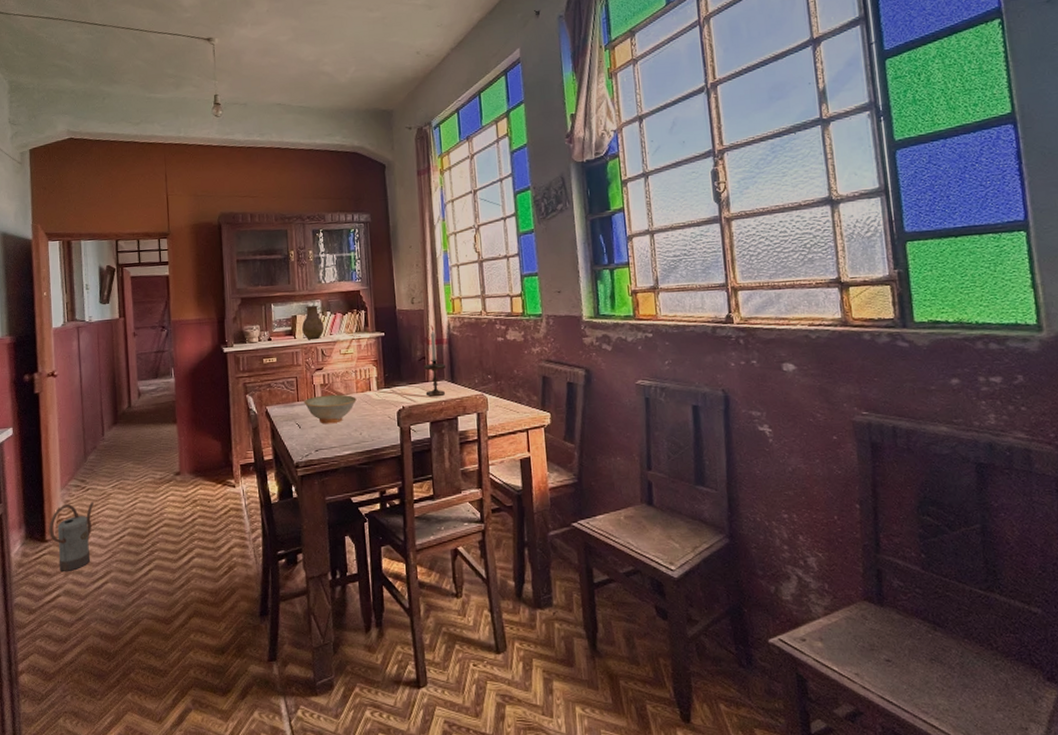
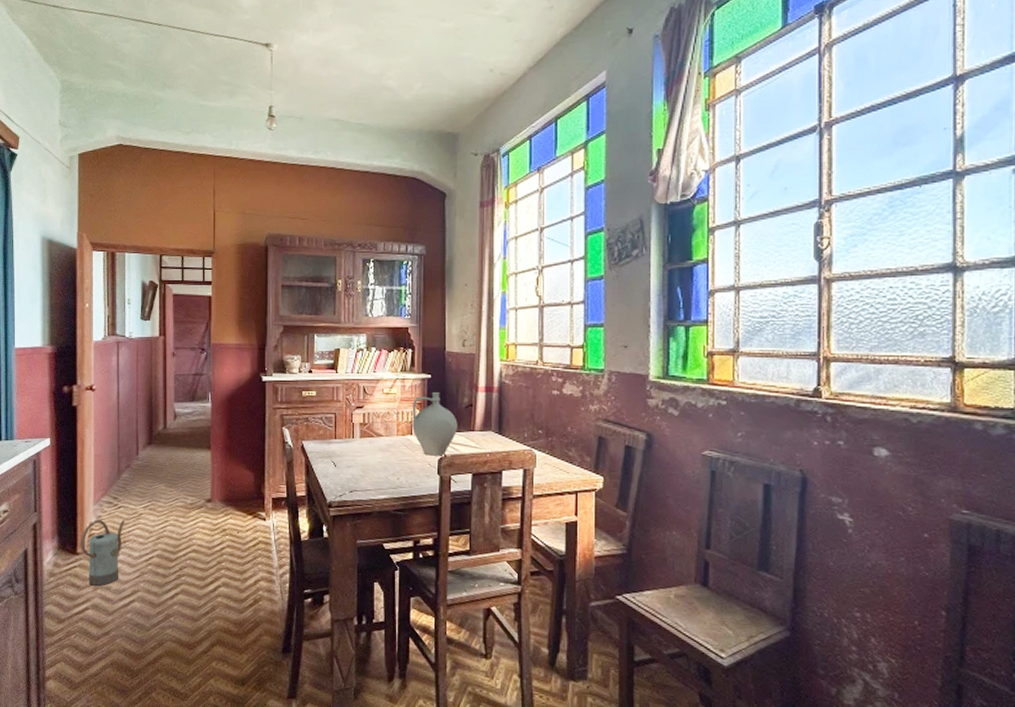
vase: present [302,305,325,341] -> none [345,339,368,376]
dish: present [304,394,357,424] -> none [341,435,396,465]
ceramic jug: none [369,348,413,409] -> present [412,392,458,456]
candlestick: present [423,324,446,398] -> none [470,370,495,448]

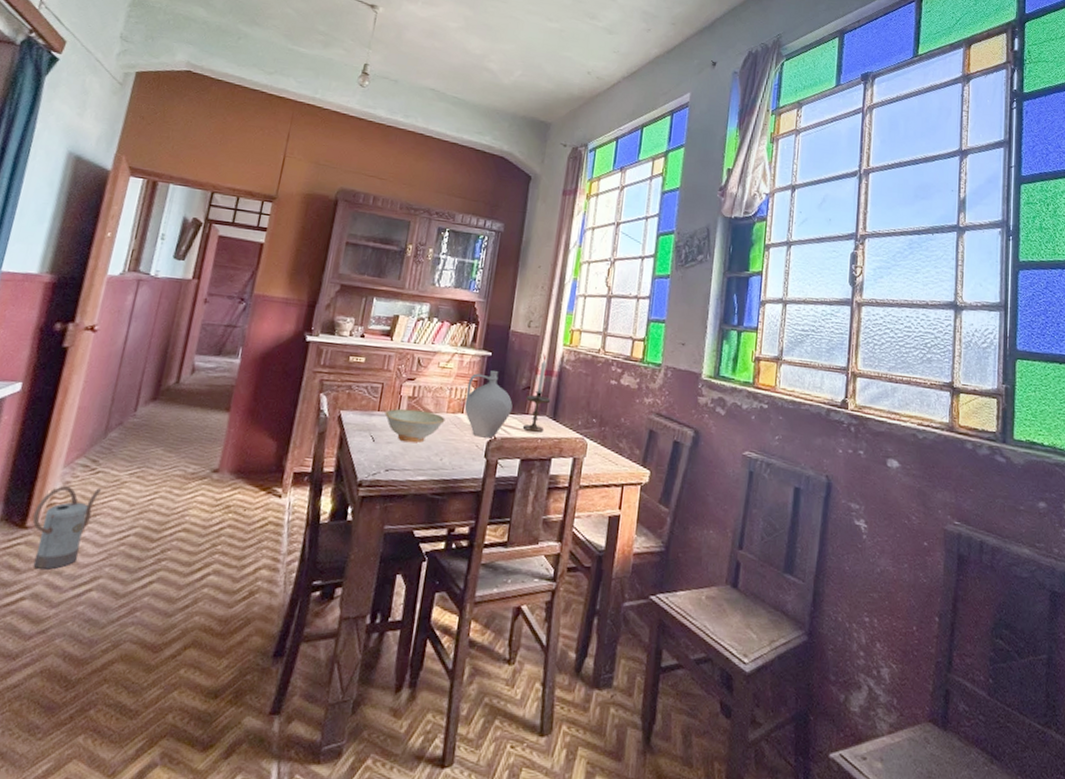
dish: none [341,435,396,465] -> present [384,408,445,443]
candlestick: none [470,370,495,448] -> present [523,353,551,434]

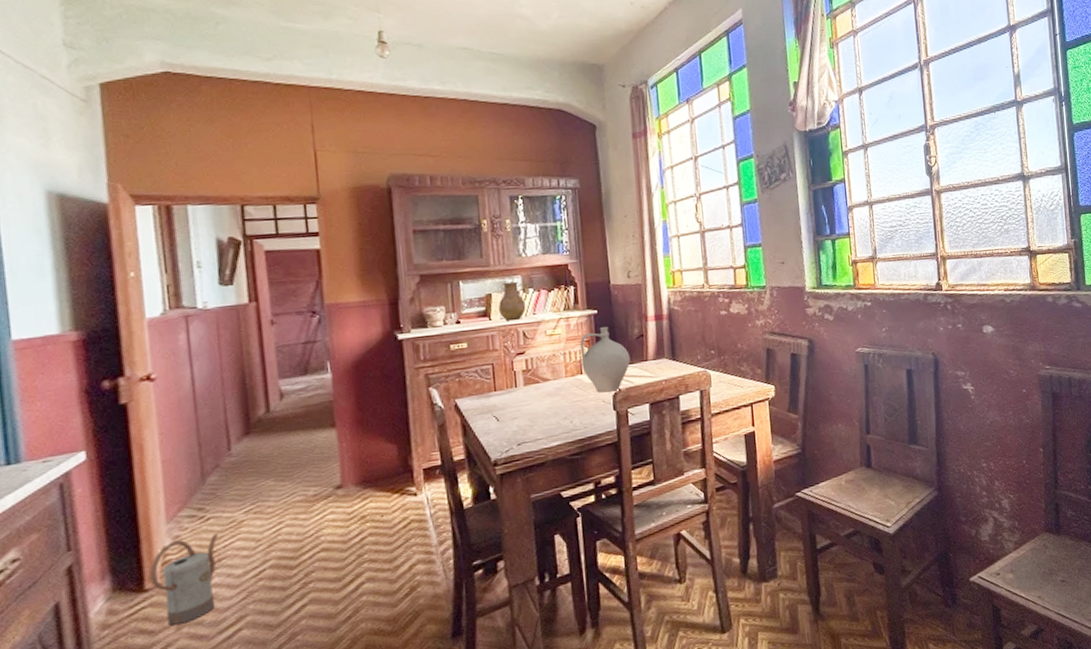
dish: present [384,408,445,443] -> none [502,380,566,415]
vase: none [401,307,428,347] -> present [498,281,526,322]
candlestick: present [523,353,551,434] -> none [642,299,667,377]

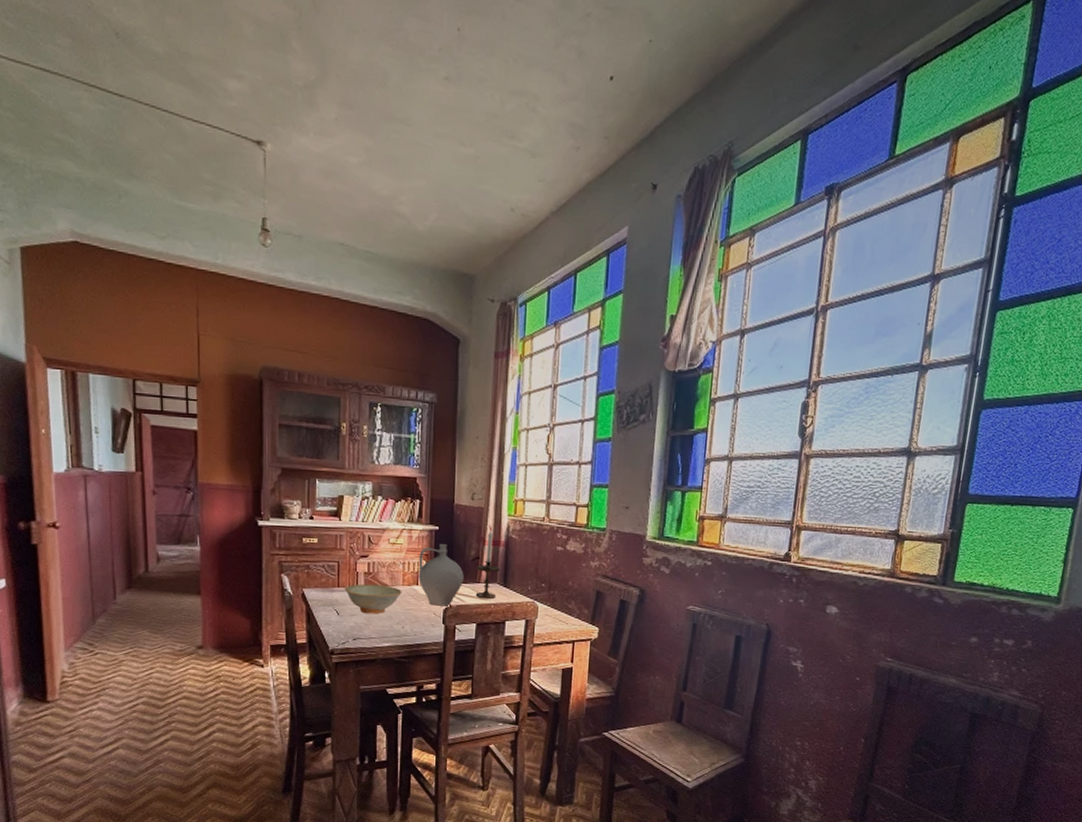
watering can: present [149,533,219,626] -> none [51,666,104,734]
vase: present [498,281,526,322] -> none [349,486,374,525]
dish: none [502,380,566,415] -> present [344,584,402,614]
candlestick: none [642,299,667,377] -> present [476,524,500,600]

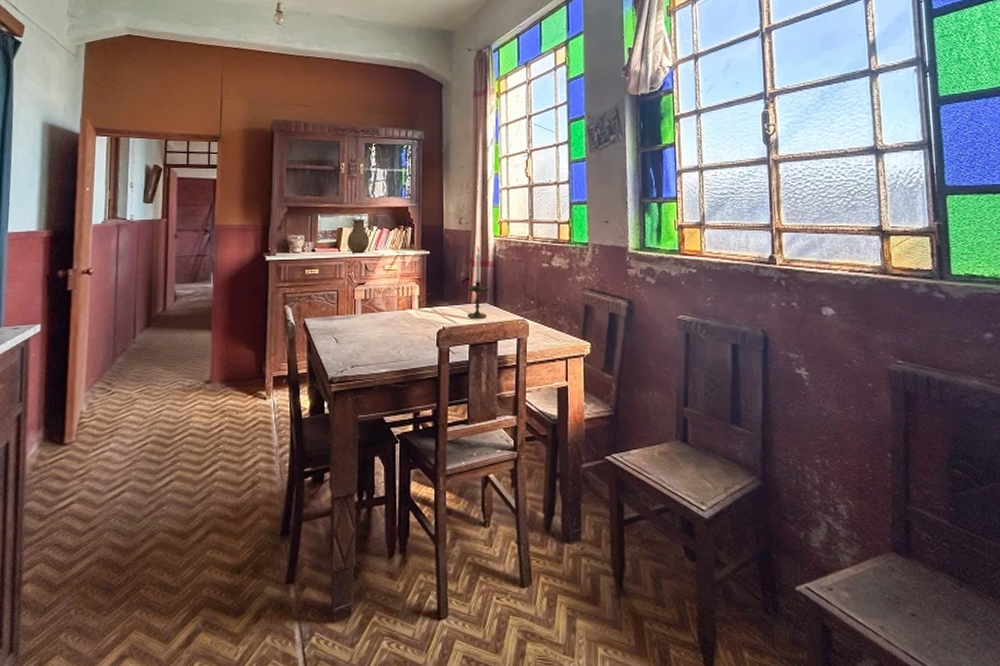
dish: present [344,584,402,614] -> none [343,310,397,340]
vase: none [349,486,374,525] -> present [347,219,370,254]
ceramic jug: present [418,544,464,606] -> none [412,268,455,329]

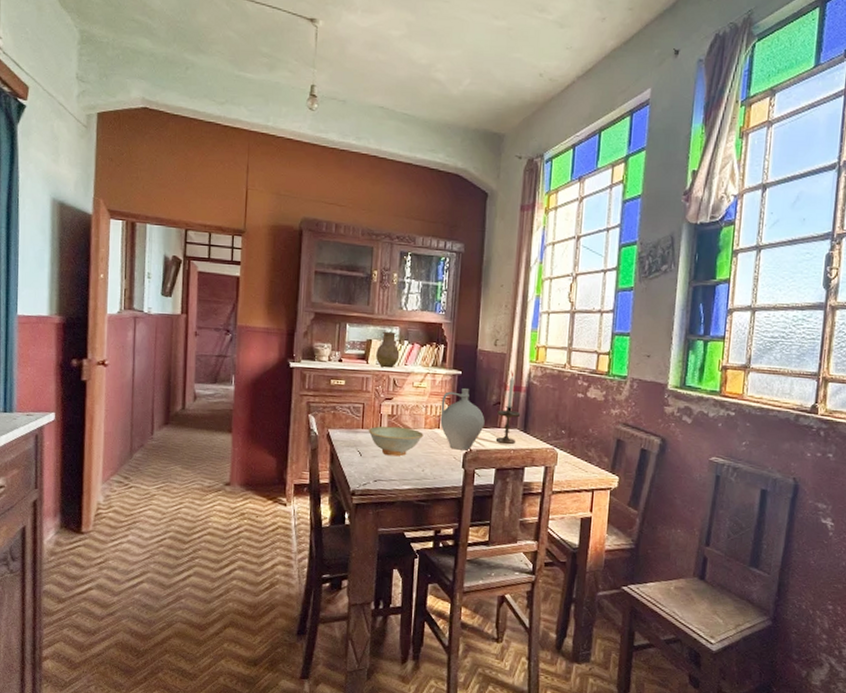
dish: none [343,310,397,340] -> present [368,426,424,456]
ceramic jug: none [412,268,455,329] -> present [440,388,485,451]

